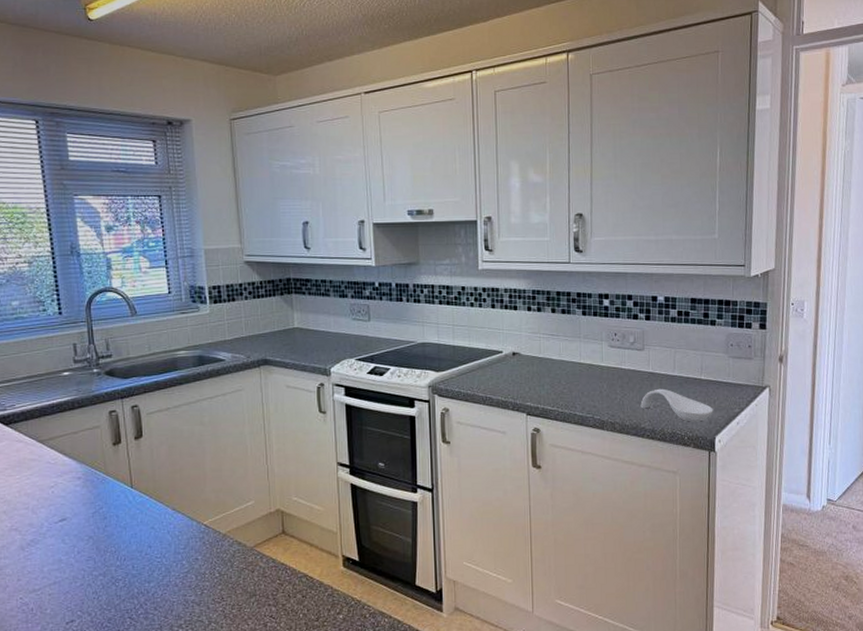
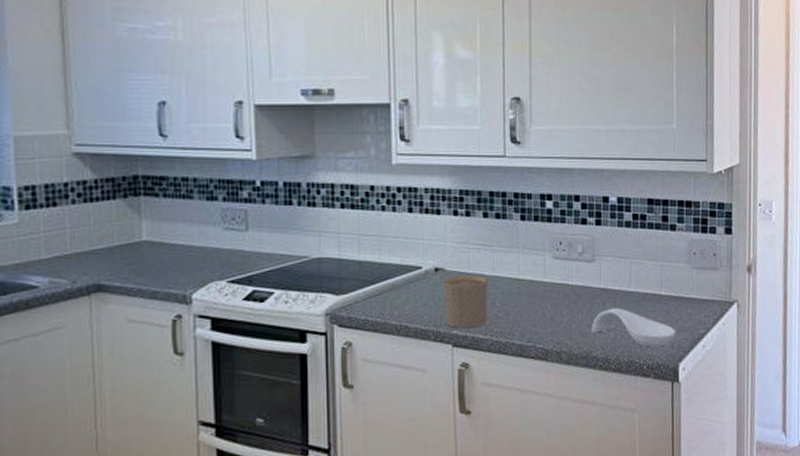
cup: none [519,359,555,401] -> present [443,276,488,329]

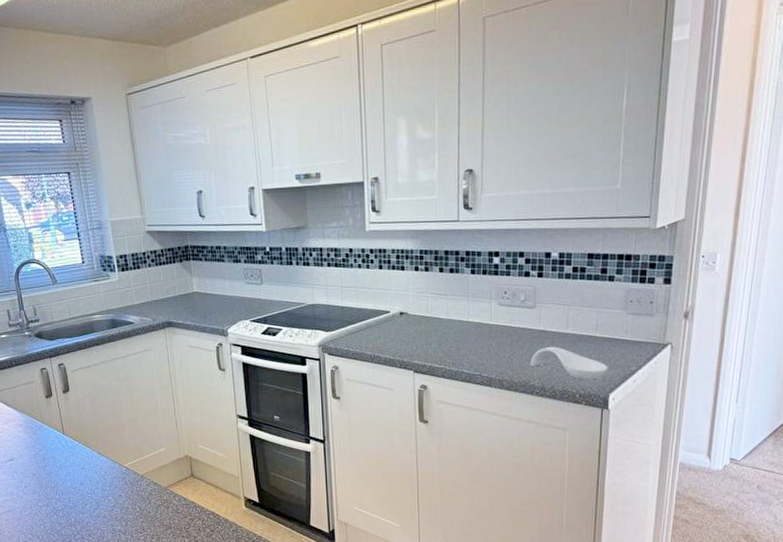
cup: present [443,276,488,329] -> none [406,318,443,359]

